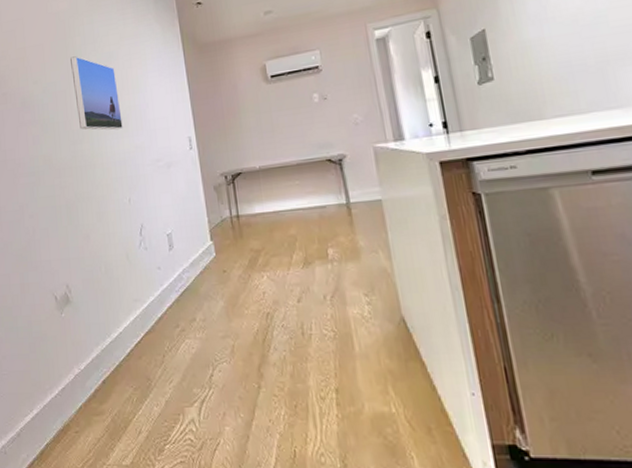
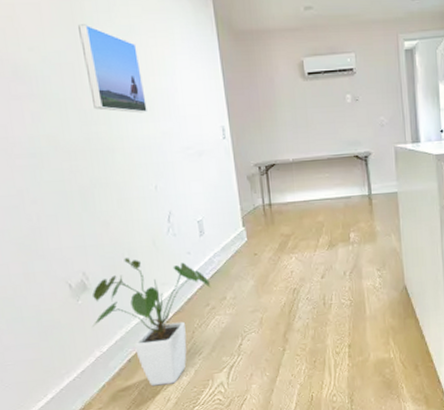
house plant: none [73,271,181,414] -> present [92,258,212,387]

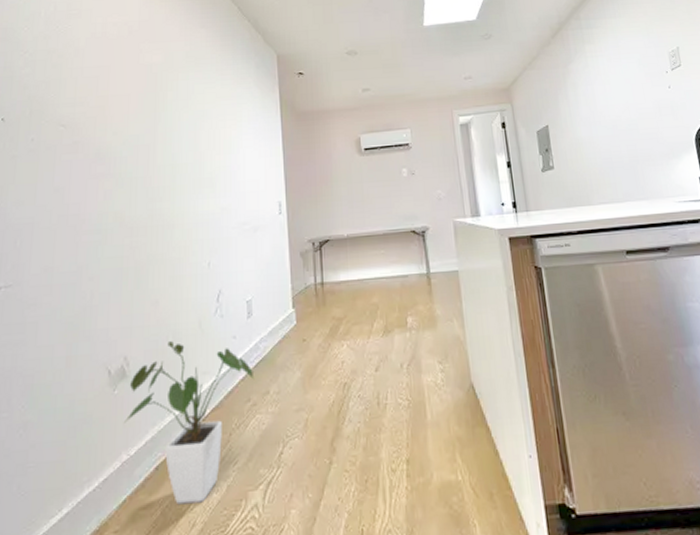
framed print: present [78,24,147,113] -> none [159,110,210,190]

